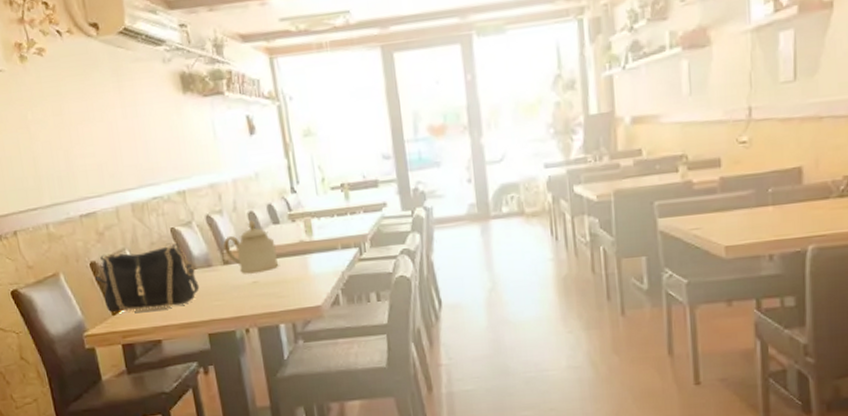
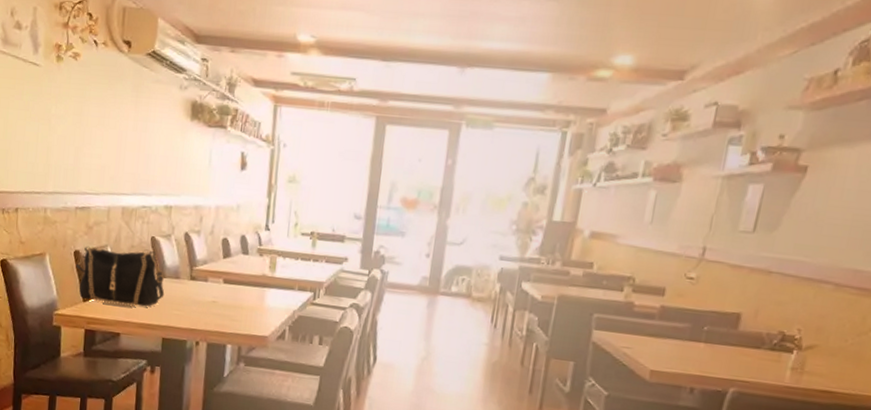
sugar bowl: present [223,220,278,275] -> none [194,246,240,295]

